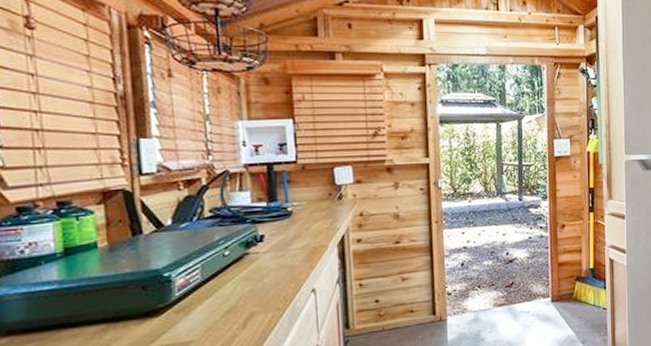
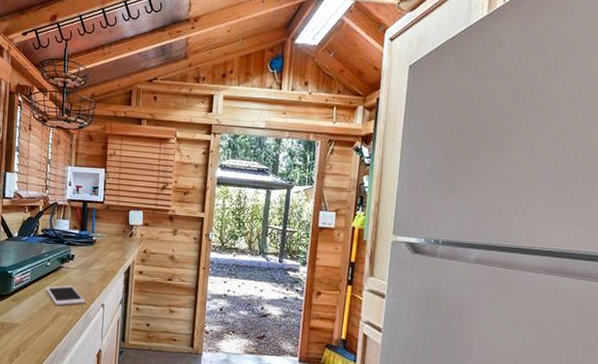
cell phone: none [226,274,289,305] -> present [45,285,85,306]

